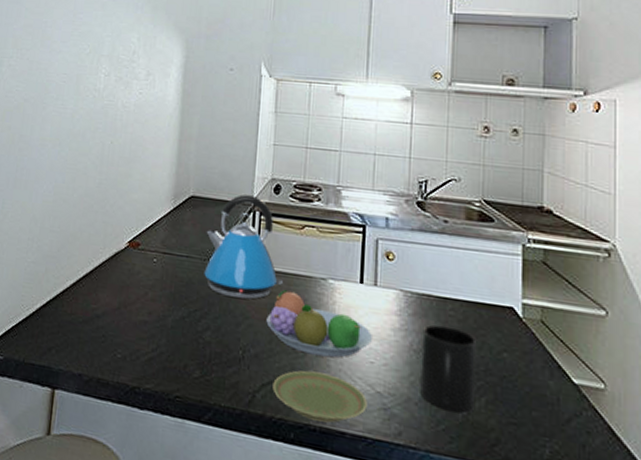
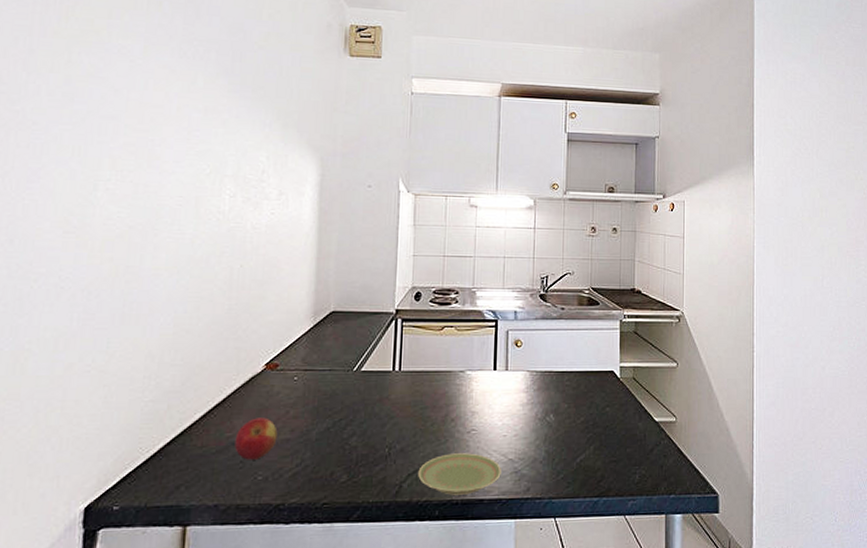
apple: none [98,294,137,337] -> present [234,417,278,460]
kettle: present [204,194,283,300] -> none [348,305,425,402]
fruit bowl: present [266,290,372,358] -> none [410,387,504,439]
mug: present [420,324,478,413] -> none [544,394,587,462]

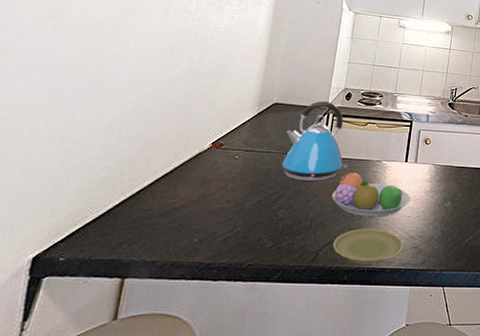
apple: present [234,417,278,460] -> none [176,188,216,224]
kettle: none [348,305,425,402] -> present [281,101,347,182]
fruit bowl: none [410,387,504,439] -> present [332,172,411,217]

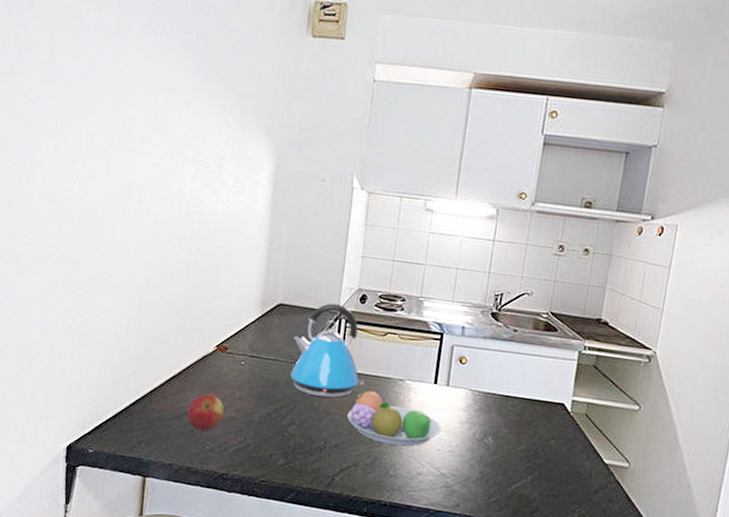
apple: none [176,188,216,224] -> present [187,393,225,431]
plate: present [333,229,403,264] -> none [350,457,432,499]

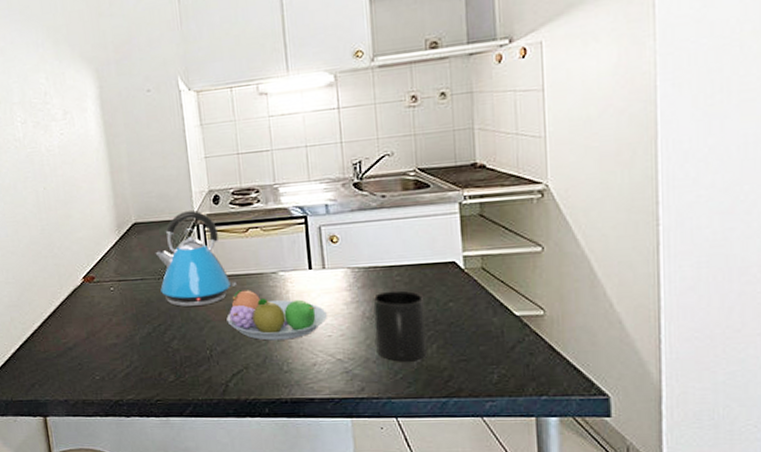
apple: present [187,393,225,431] -> none [70,325,106,362]
mug: none [478,418,531,488] -> present [373,290,427,362]

